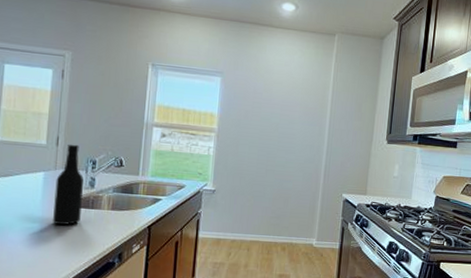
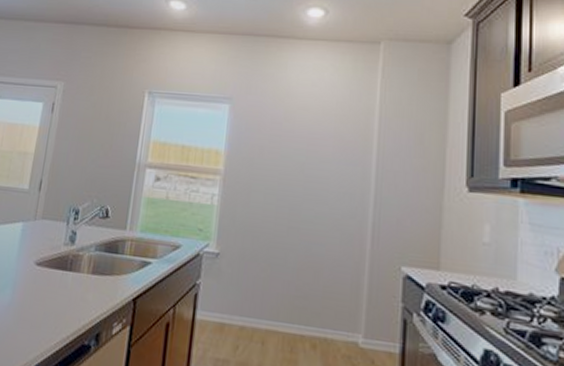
bottle: present [53,144,85,226] -> none [26,189,65,291]

